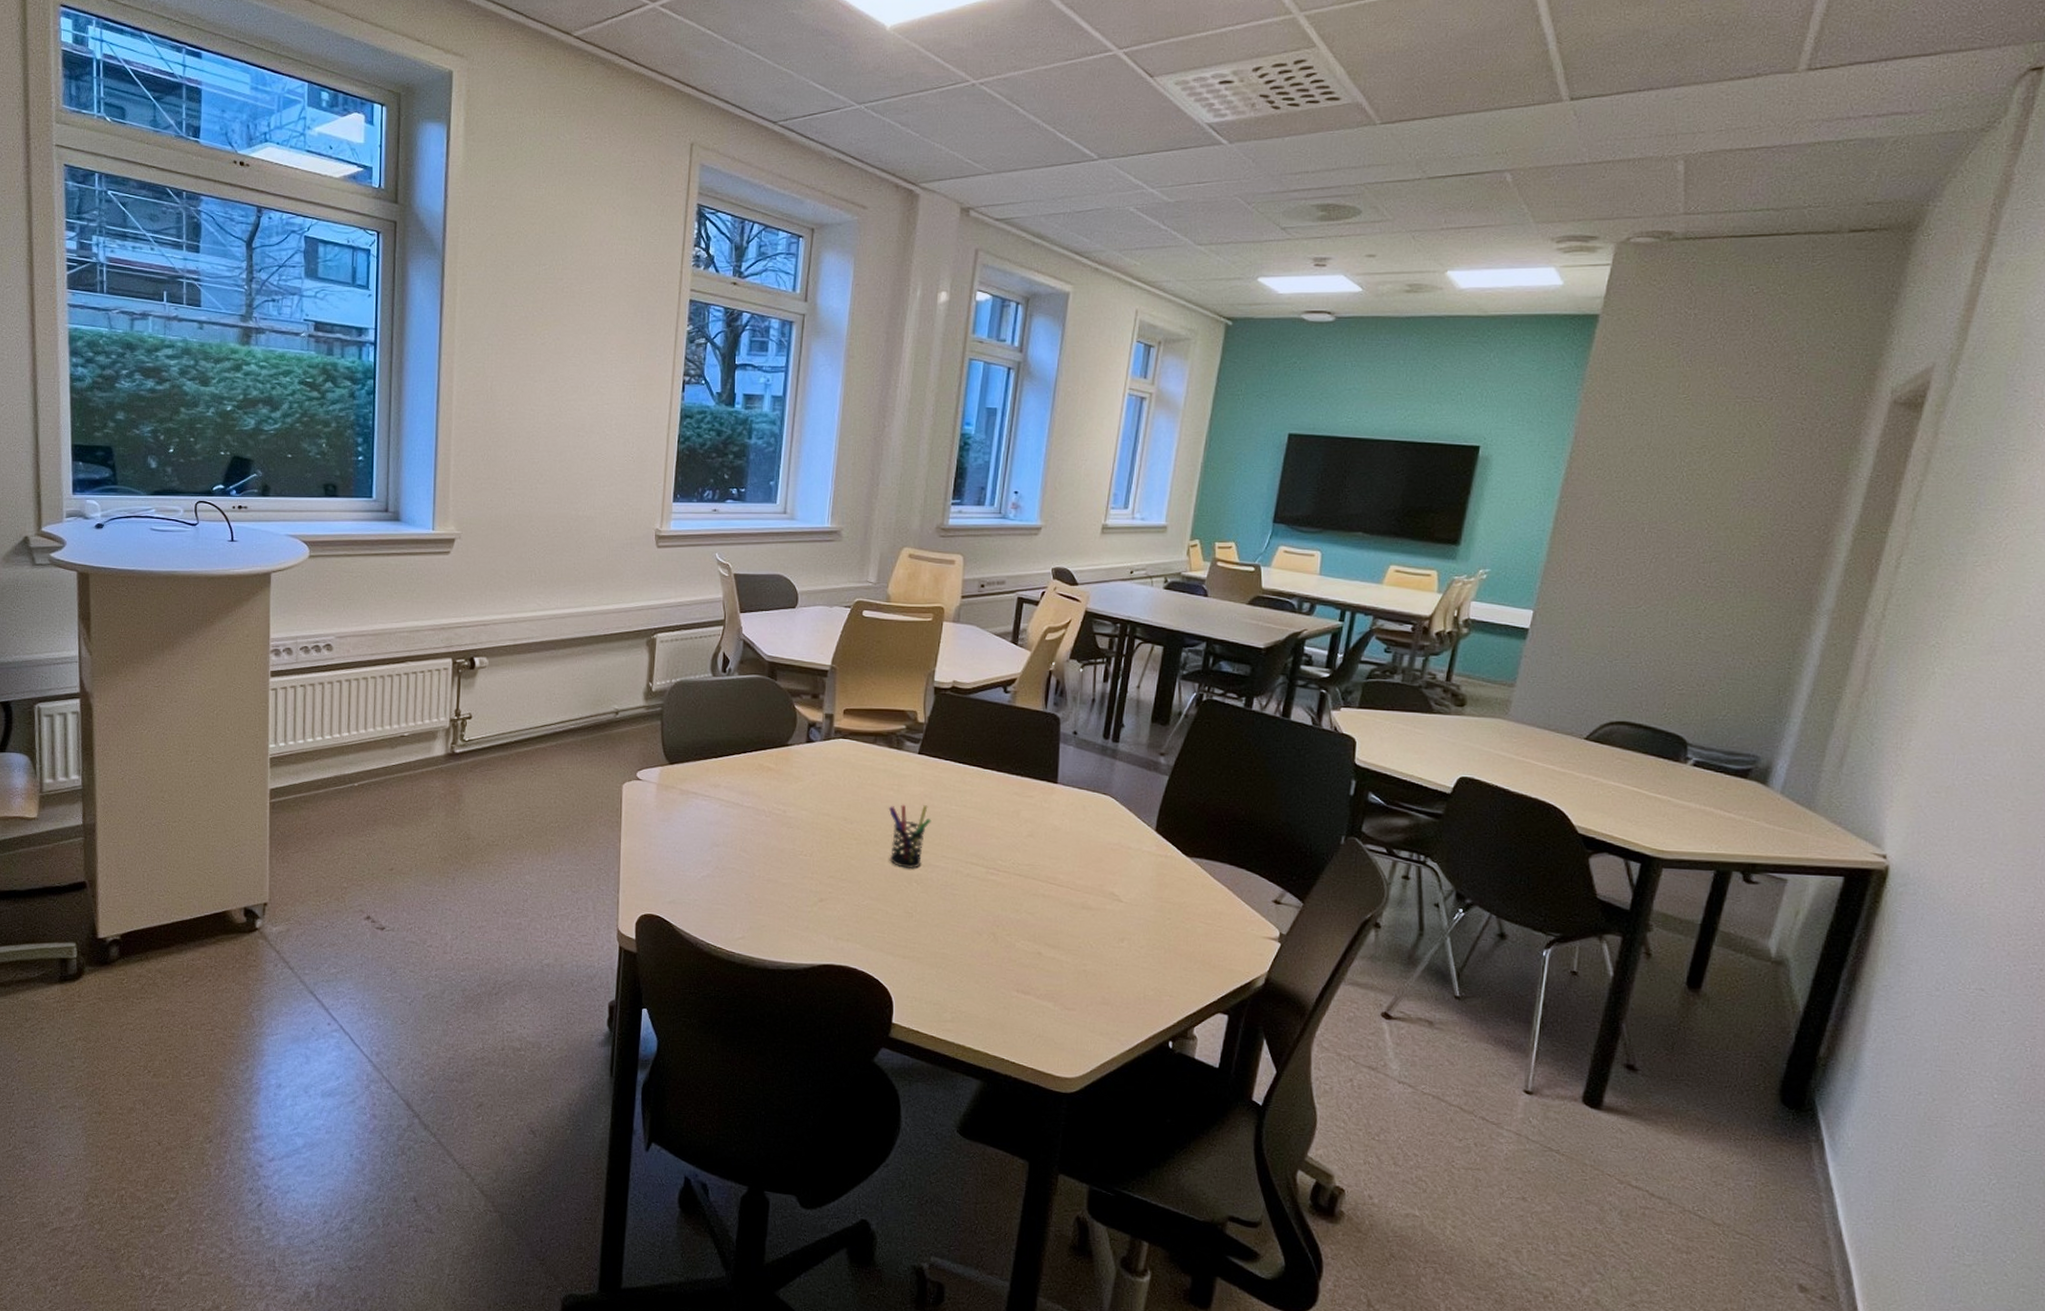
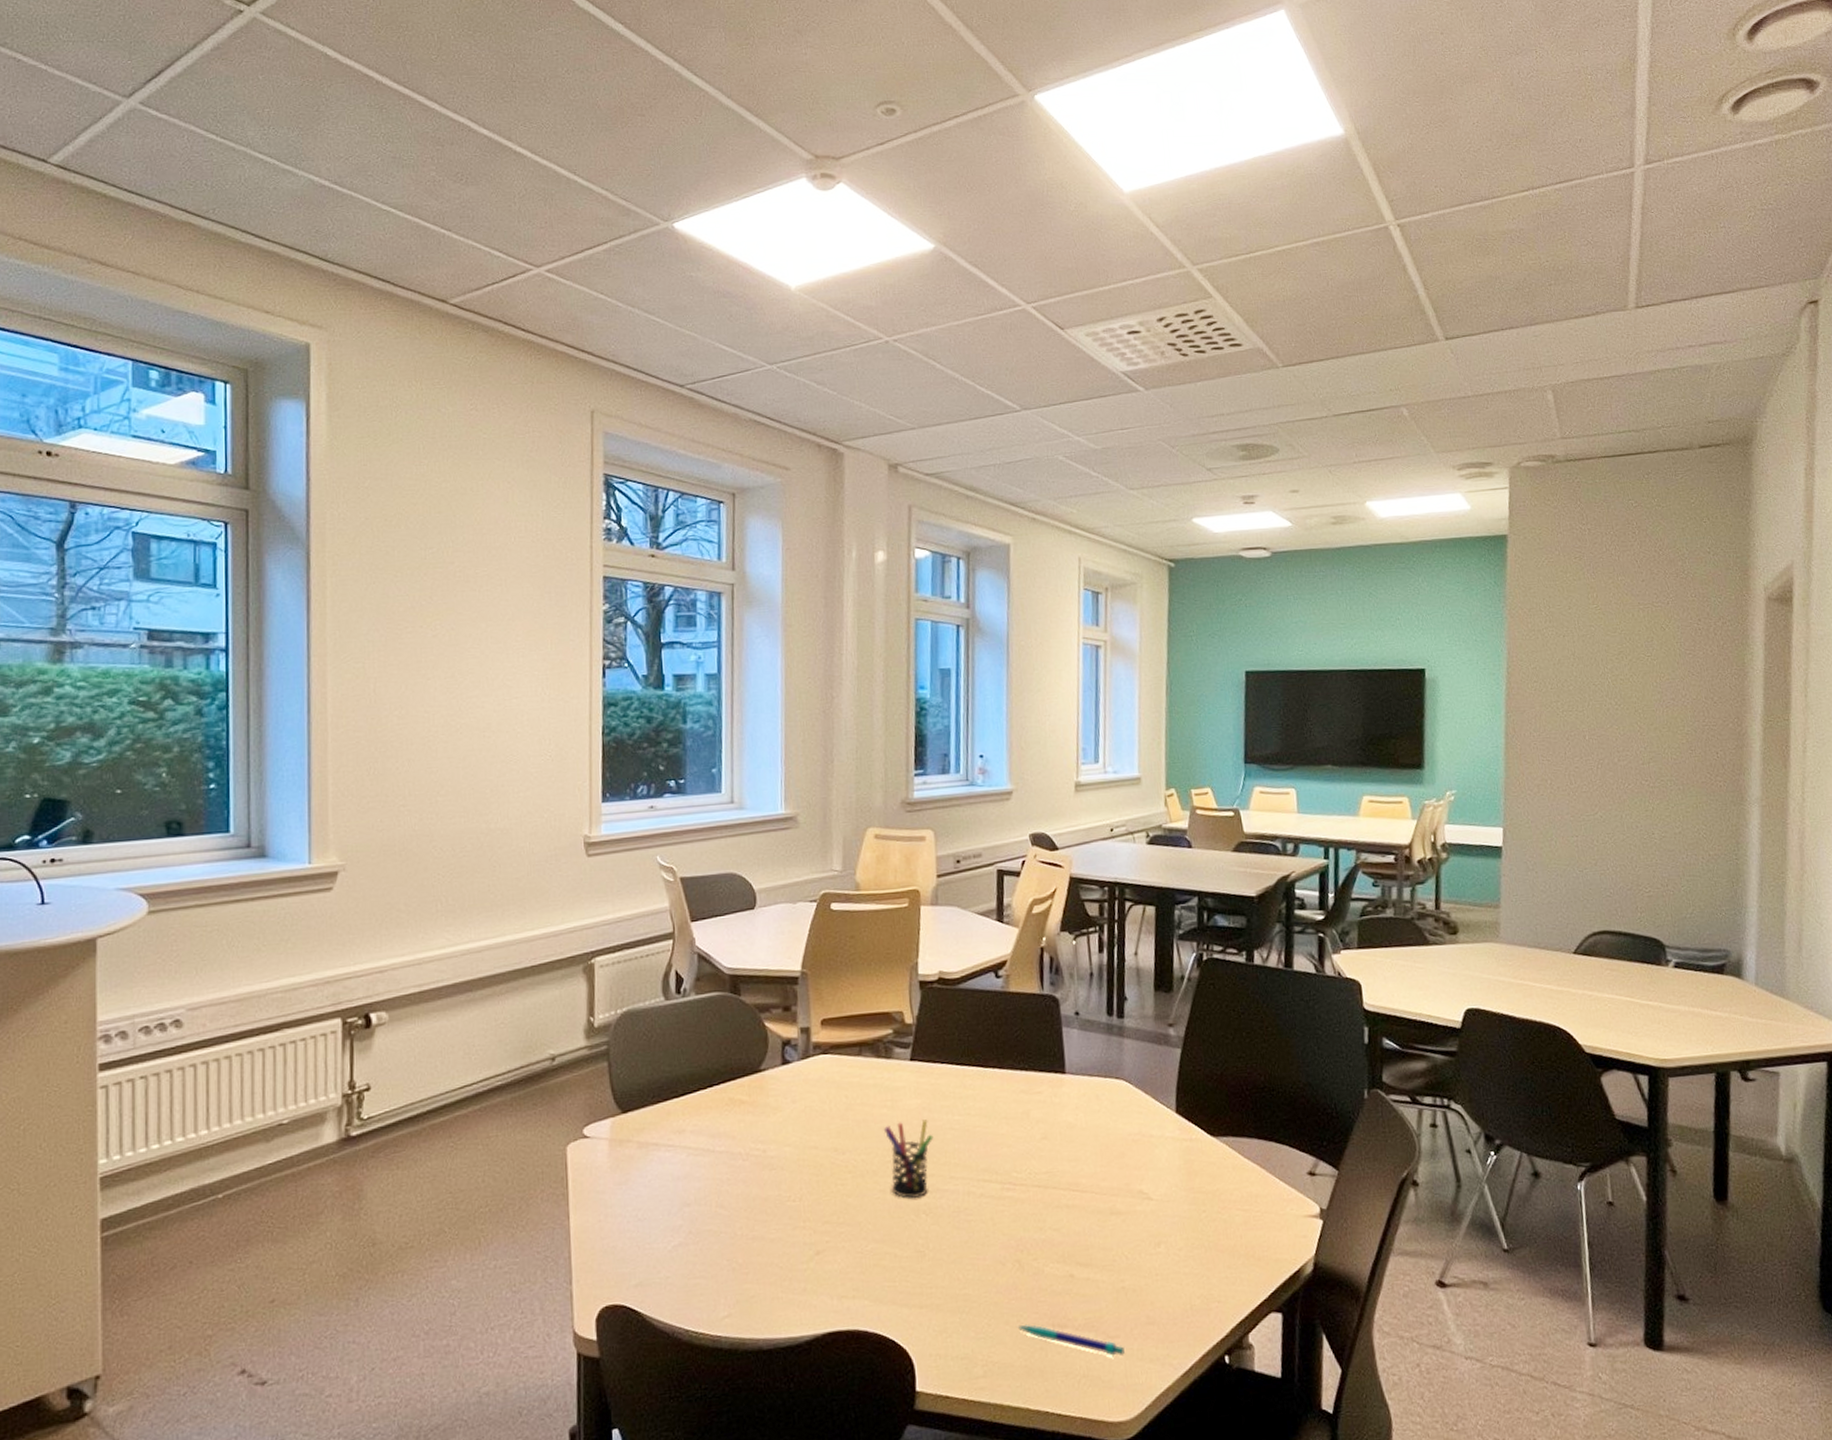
pen: none [985,986,1078,1026] -> present [1017,1325,1125,1357]

